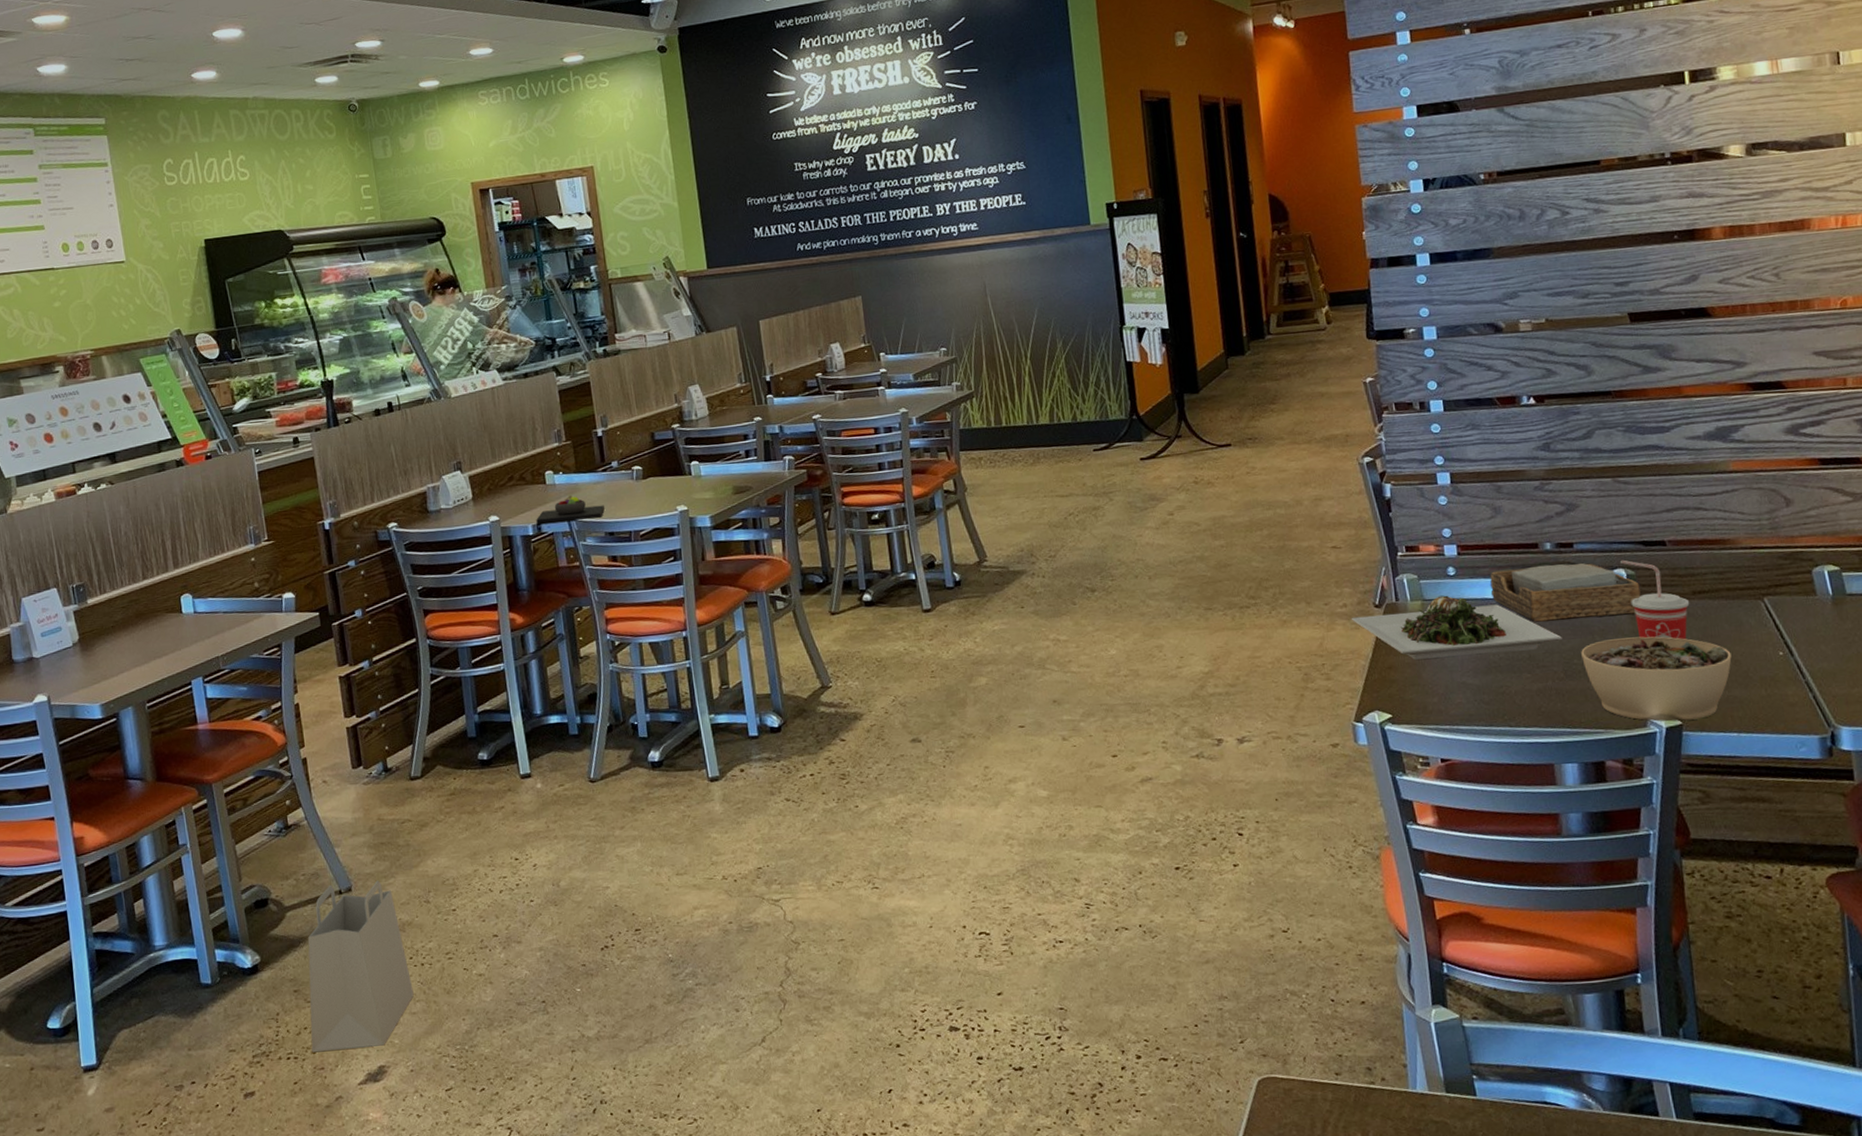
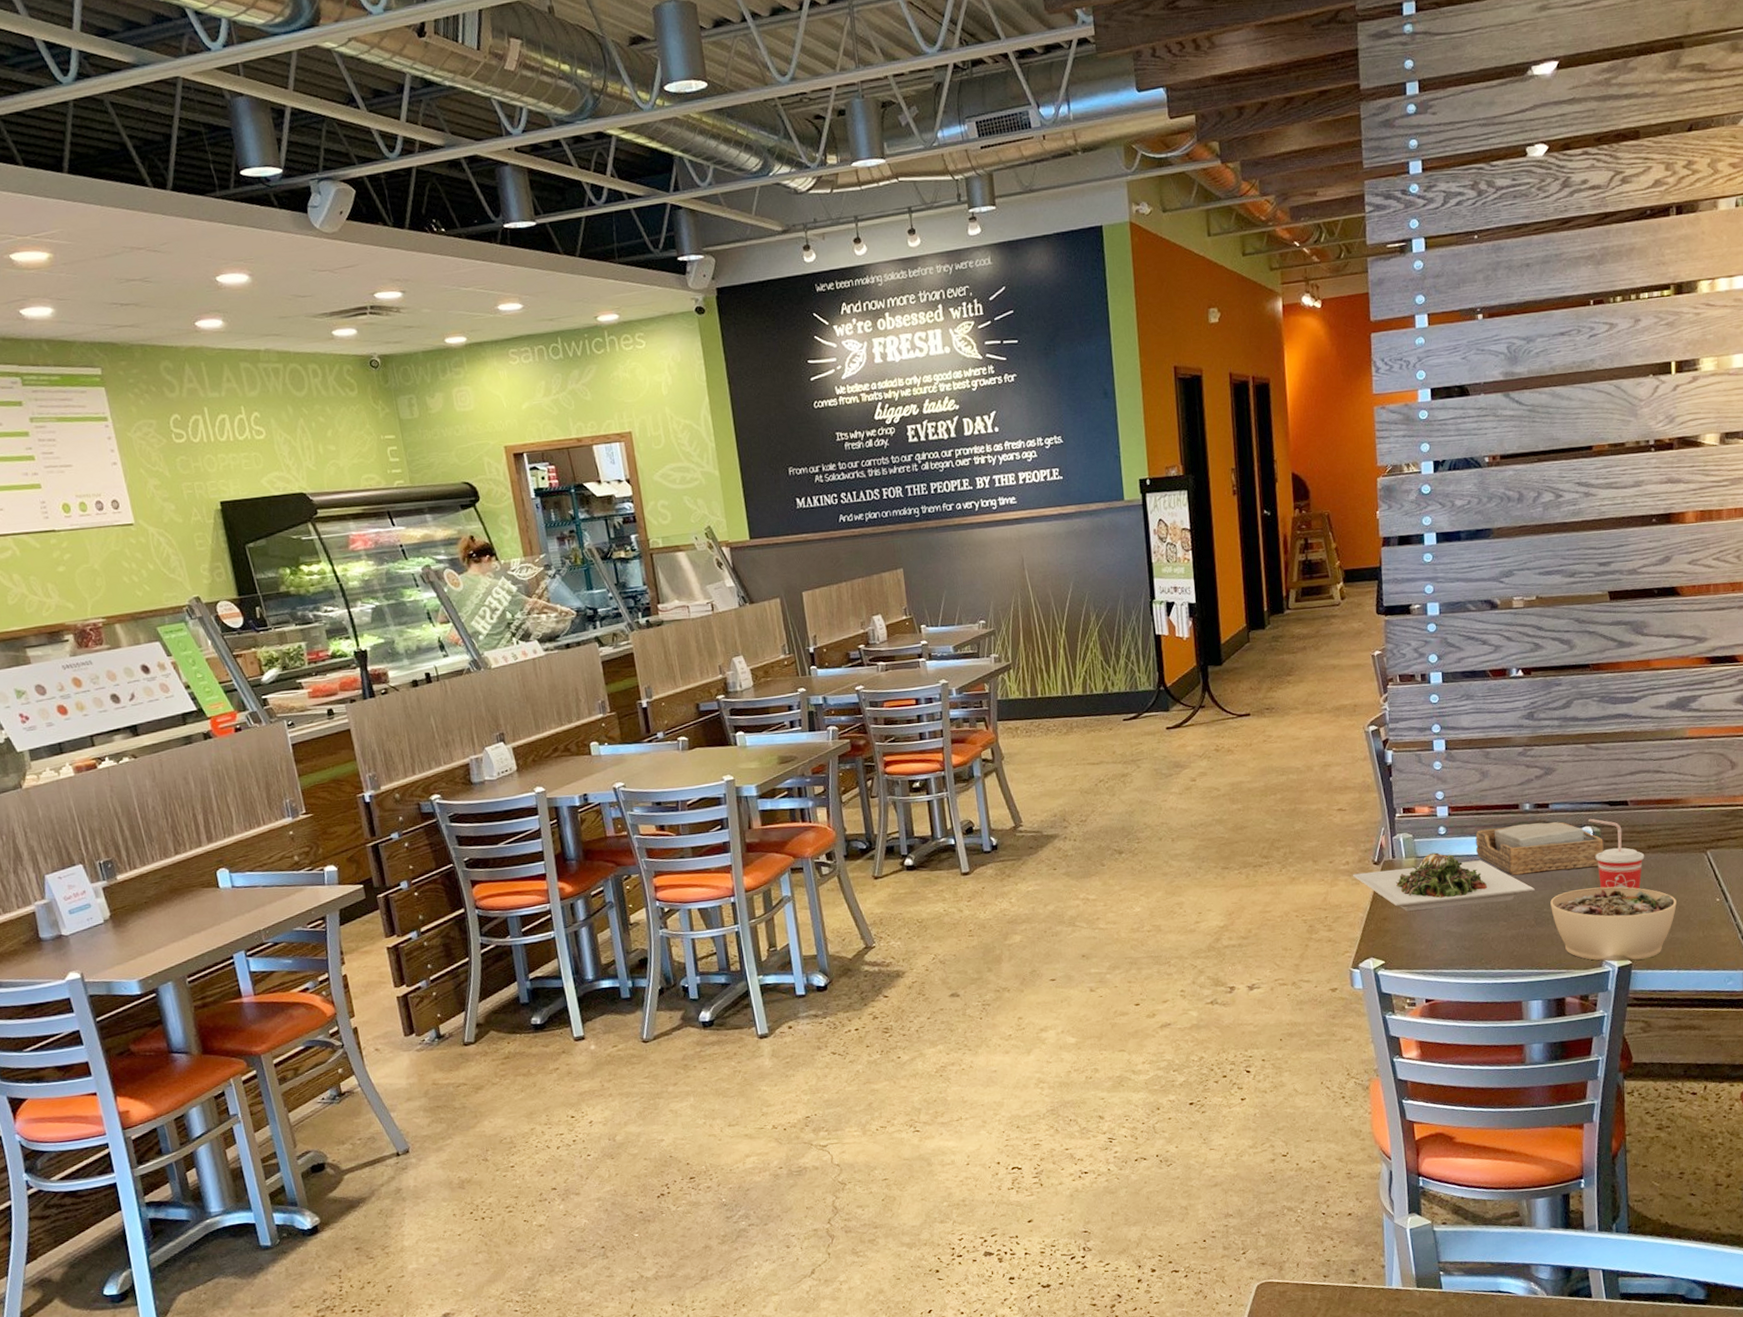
shopping bag: present [307,880,414,1053] -> none [367,1141,476,1305]
fruit bowl: present [536,495,605,524] -> none [582,765,652,795]

